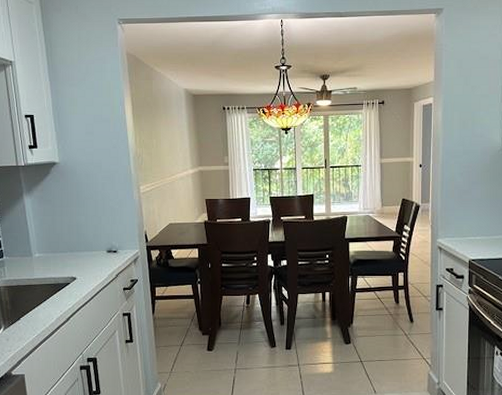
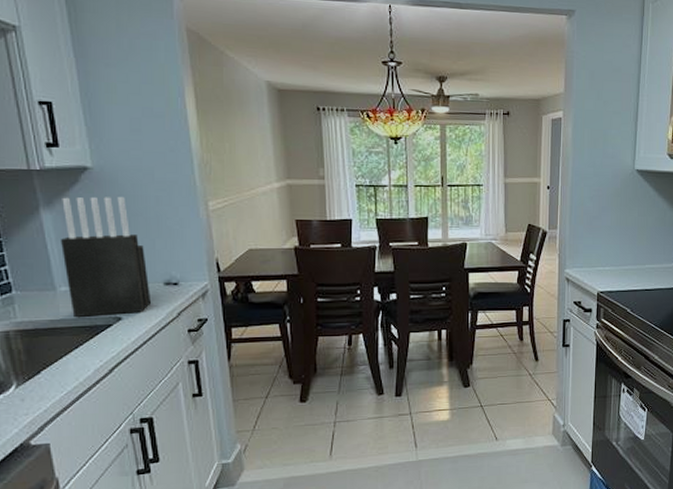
knife block: none [37,184,98,277] -> present [61,196,152,317]

